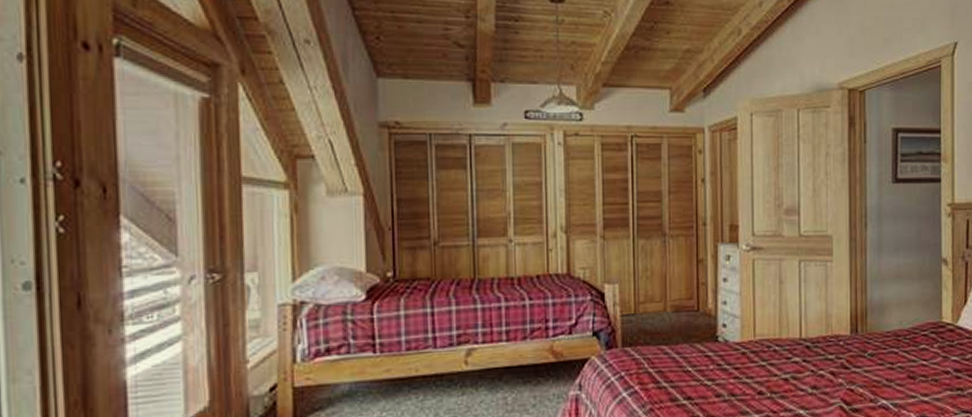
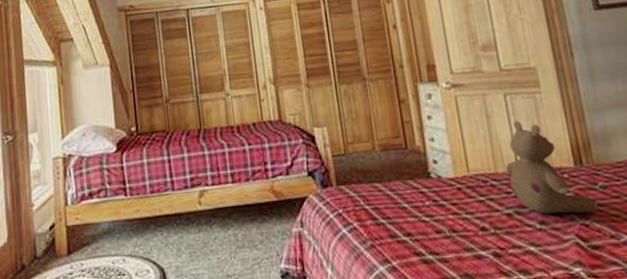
stuffed bear: none [789,288,863,380] -> present [505,121,597,214]

